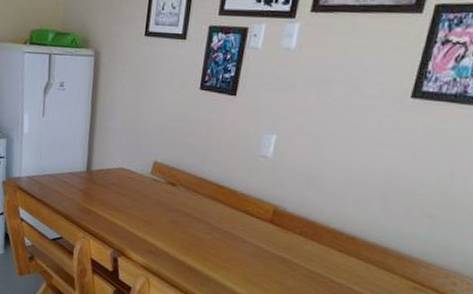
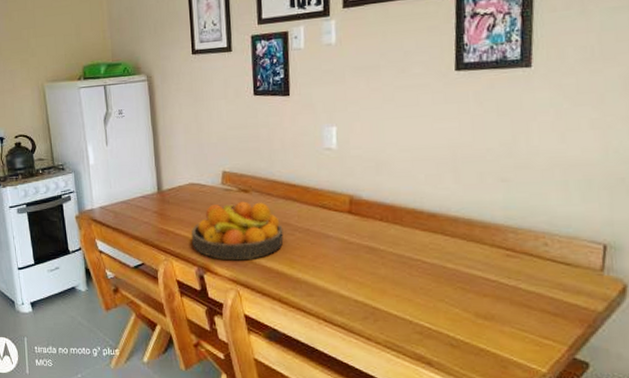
fruit bowl: none [112,191,203,251] -> present [191,201,284,261]

